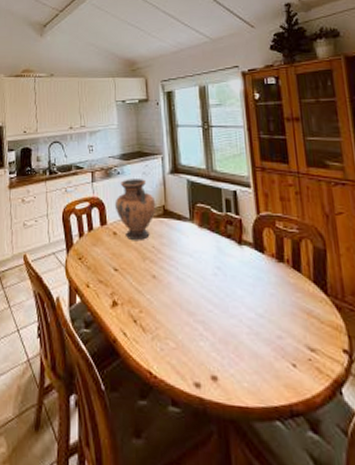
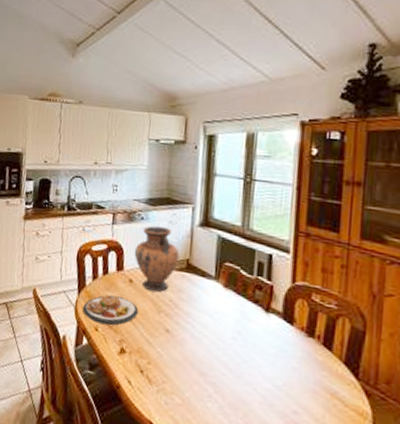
plate: none [72,250,125,280] -> present [82,294,139,326]

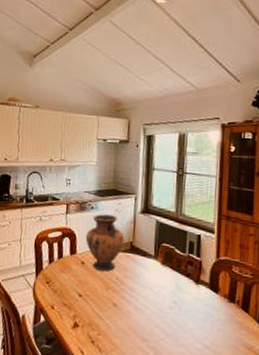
plate: present [82,294,139,326] -> none [40,276,90,304]

